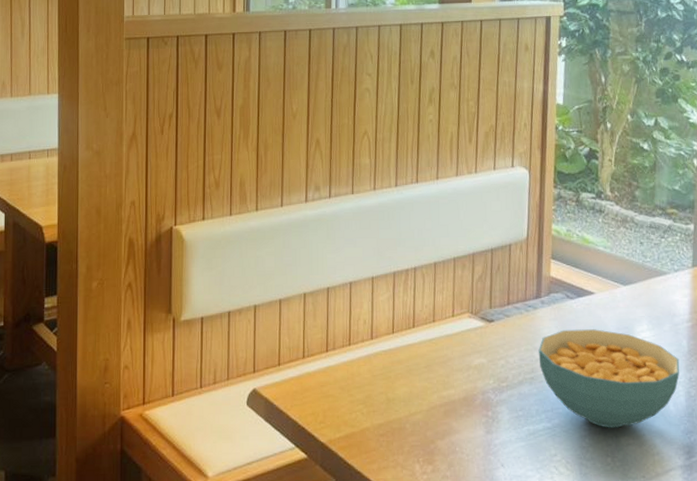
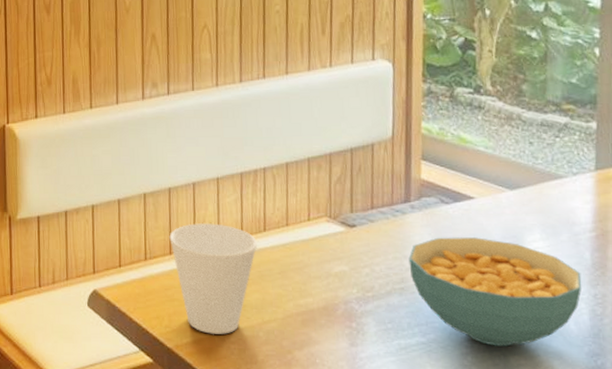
cup: none [326,321,407,428] -> present [169,223,258,334]

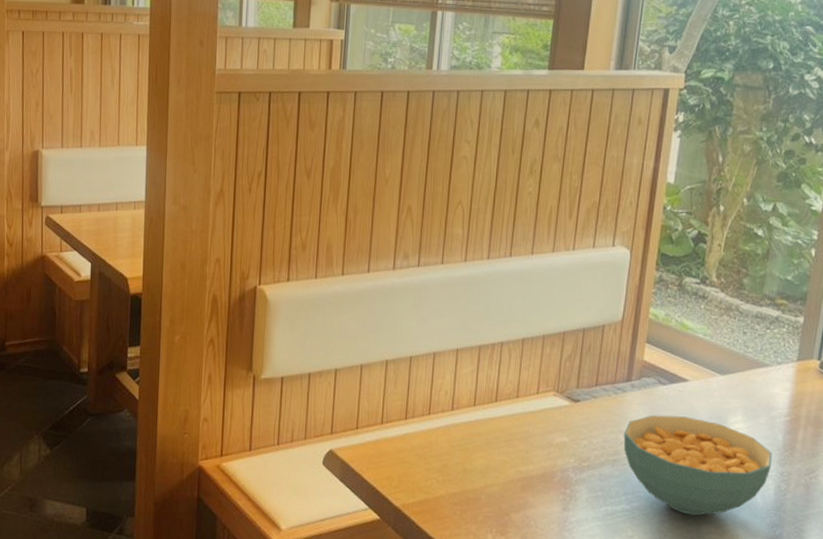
cup: present [169,223,258,334] -> none [406,391,489,496]

